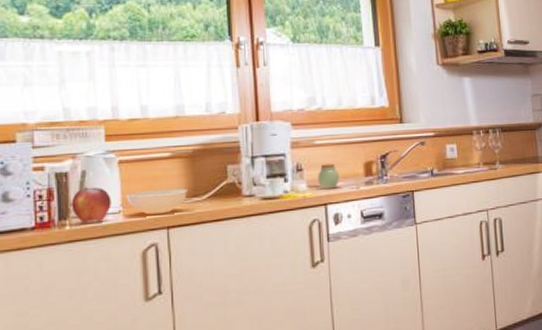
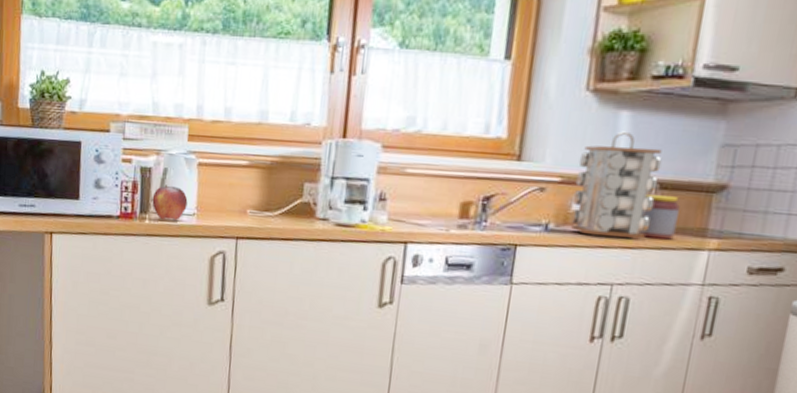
bowl: present [125,188,189,215] -> none [201,196,262,223]
jar: present [318,163,339,189] -> none [401,196,428,227]
spice rack: none [443,92,501,175] -> present [569,131,662,239]
jar: none [494,136,519,170] -> present [638,195,680,240]

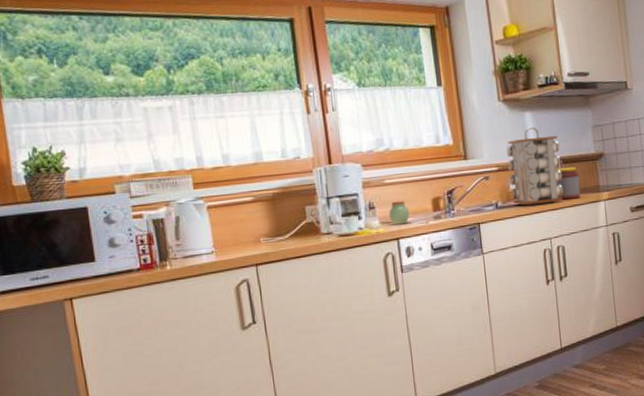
fruit: present [152,185,188,221] -> none [169,230,205,264]
jar: none [401,196,428,227] -> present [389,201,410,225]

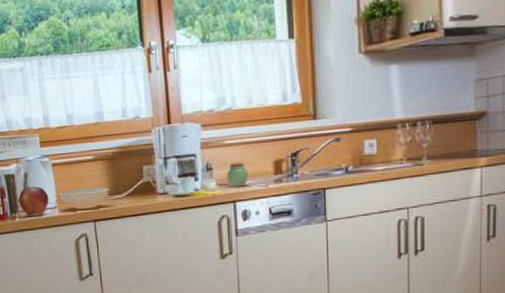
fruit: none [169,230,205,264] -> present [18,186,49,216]
bowl: none [216,229,272,254] -> present [59,187,110,210]
spice rack: present [506,126,563,206] -> none [363,81,430,171]
jar: present [556,167,581,200] -> none [421,128,451,165]

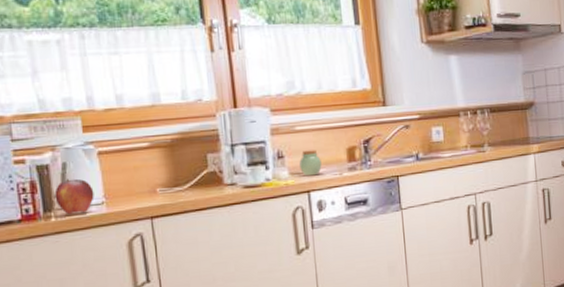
bowl: present [59,187,110,210] -> none [107,178,170,205]

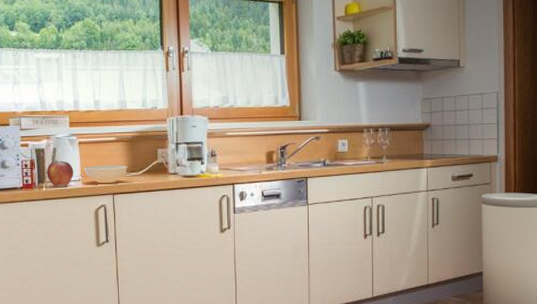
bowl: none [107,178,170,205] -> present [83,165,129,183]
jar: present [299,150,322,176] -> none [228,151,245,172]

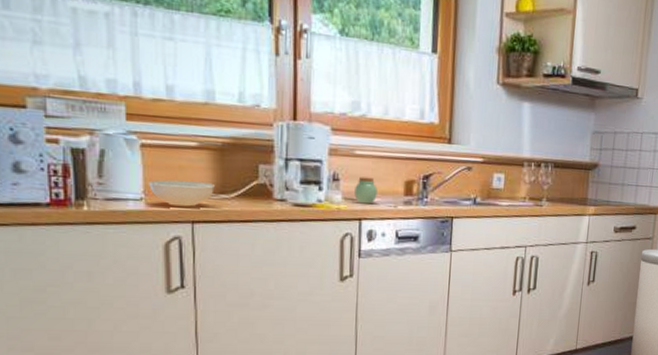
fruit: present [47,160,74,187] -> none [89,168,133,207]
jar: none [228,151,245,172] -> present [354,176,377,204]

